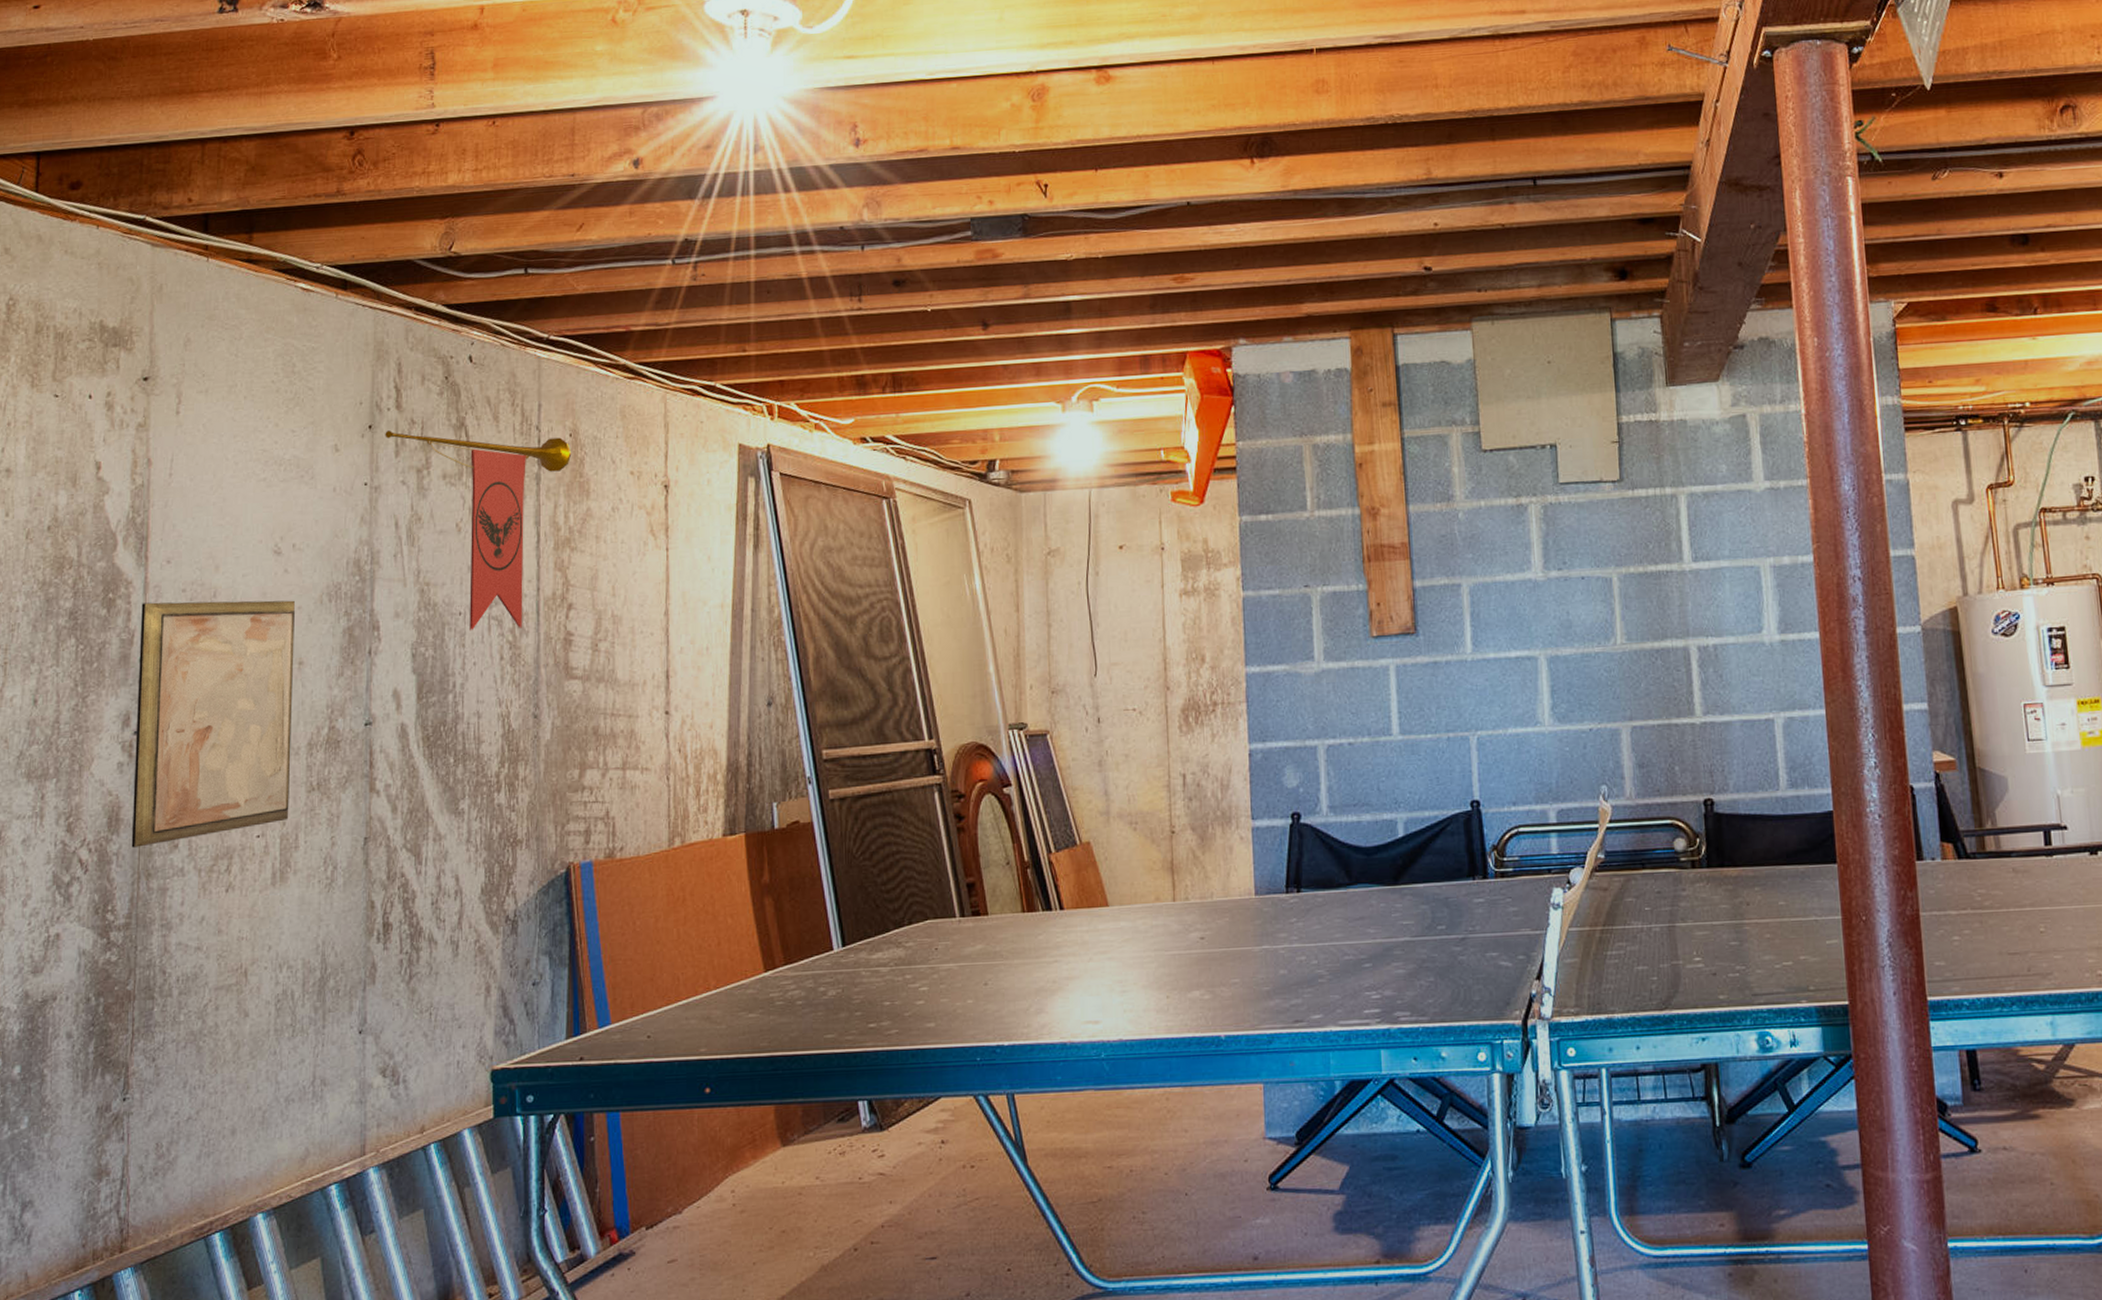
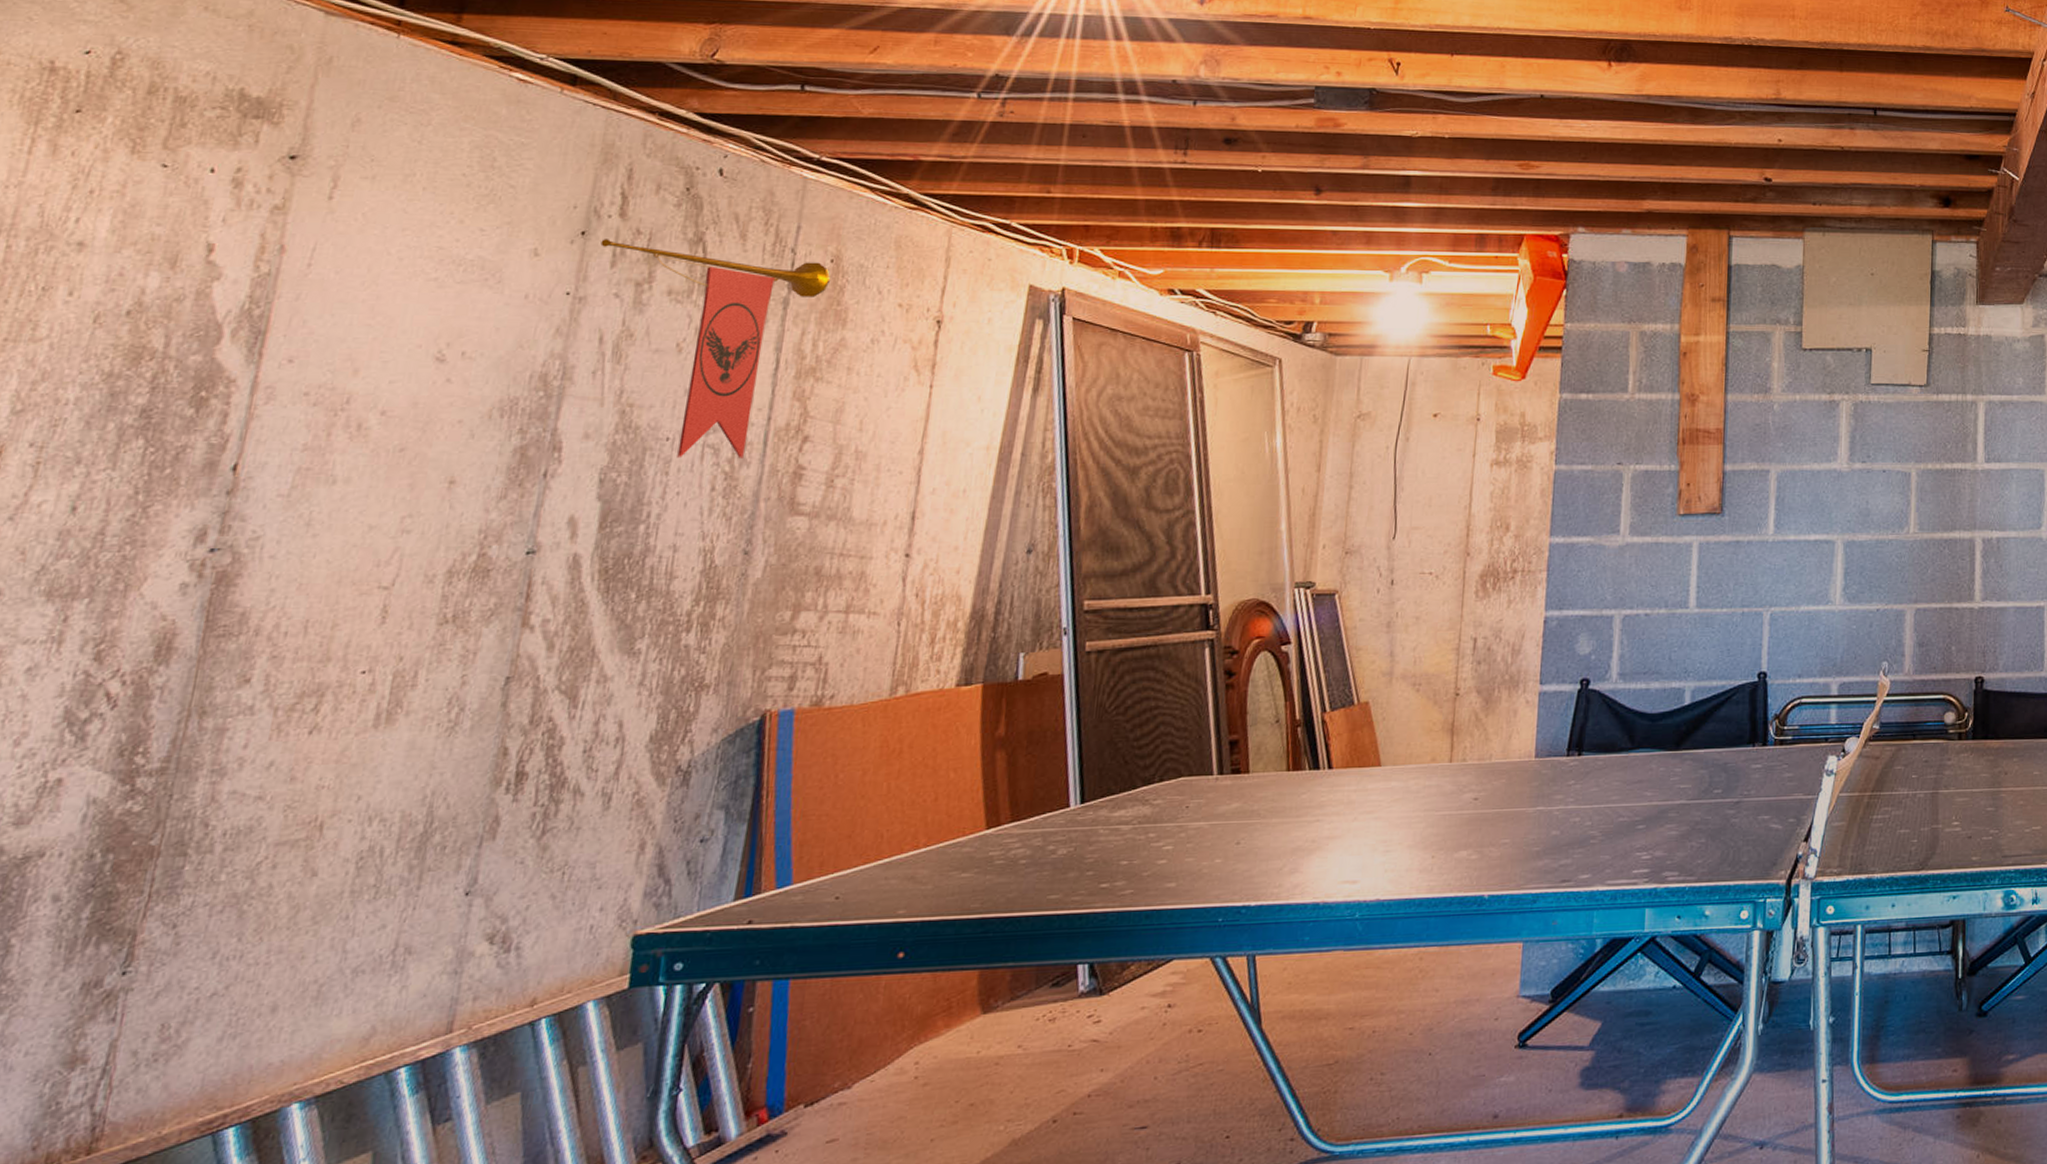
wall art: present [131,600,295,848] -> none [184,405,455,681]

